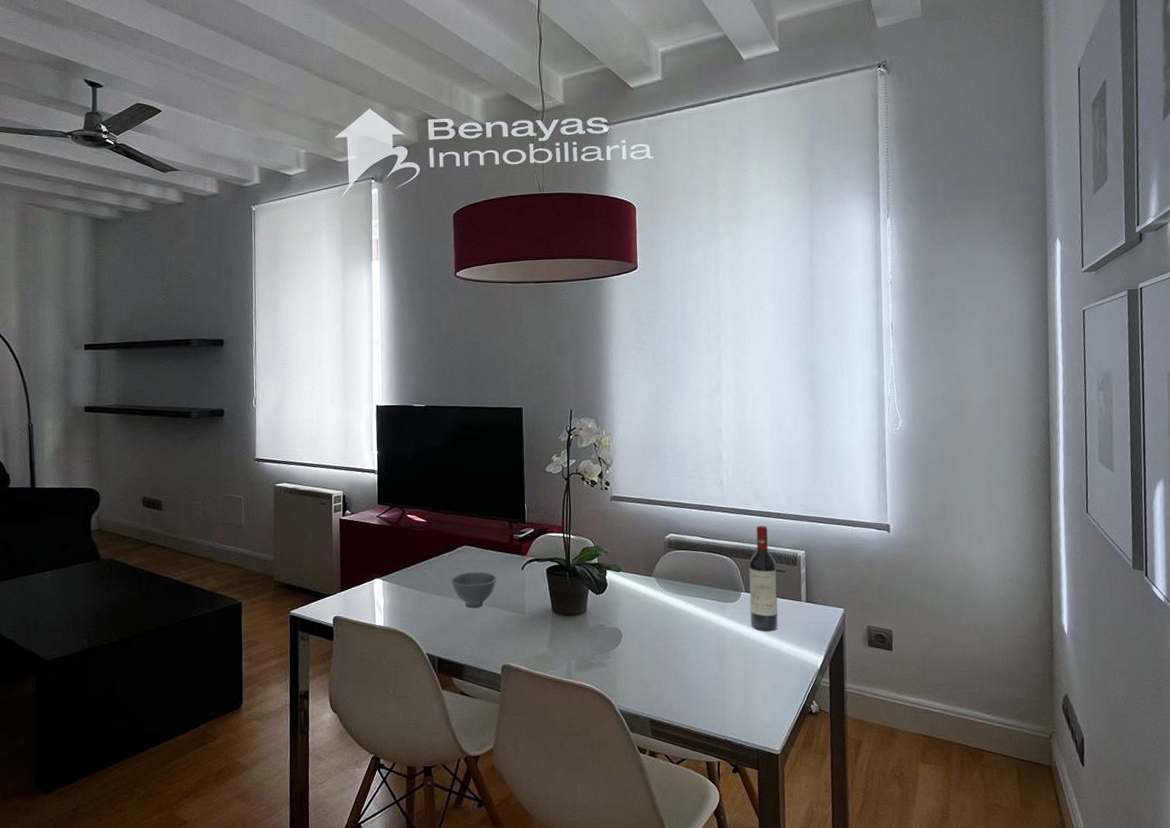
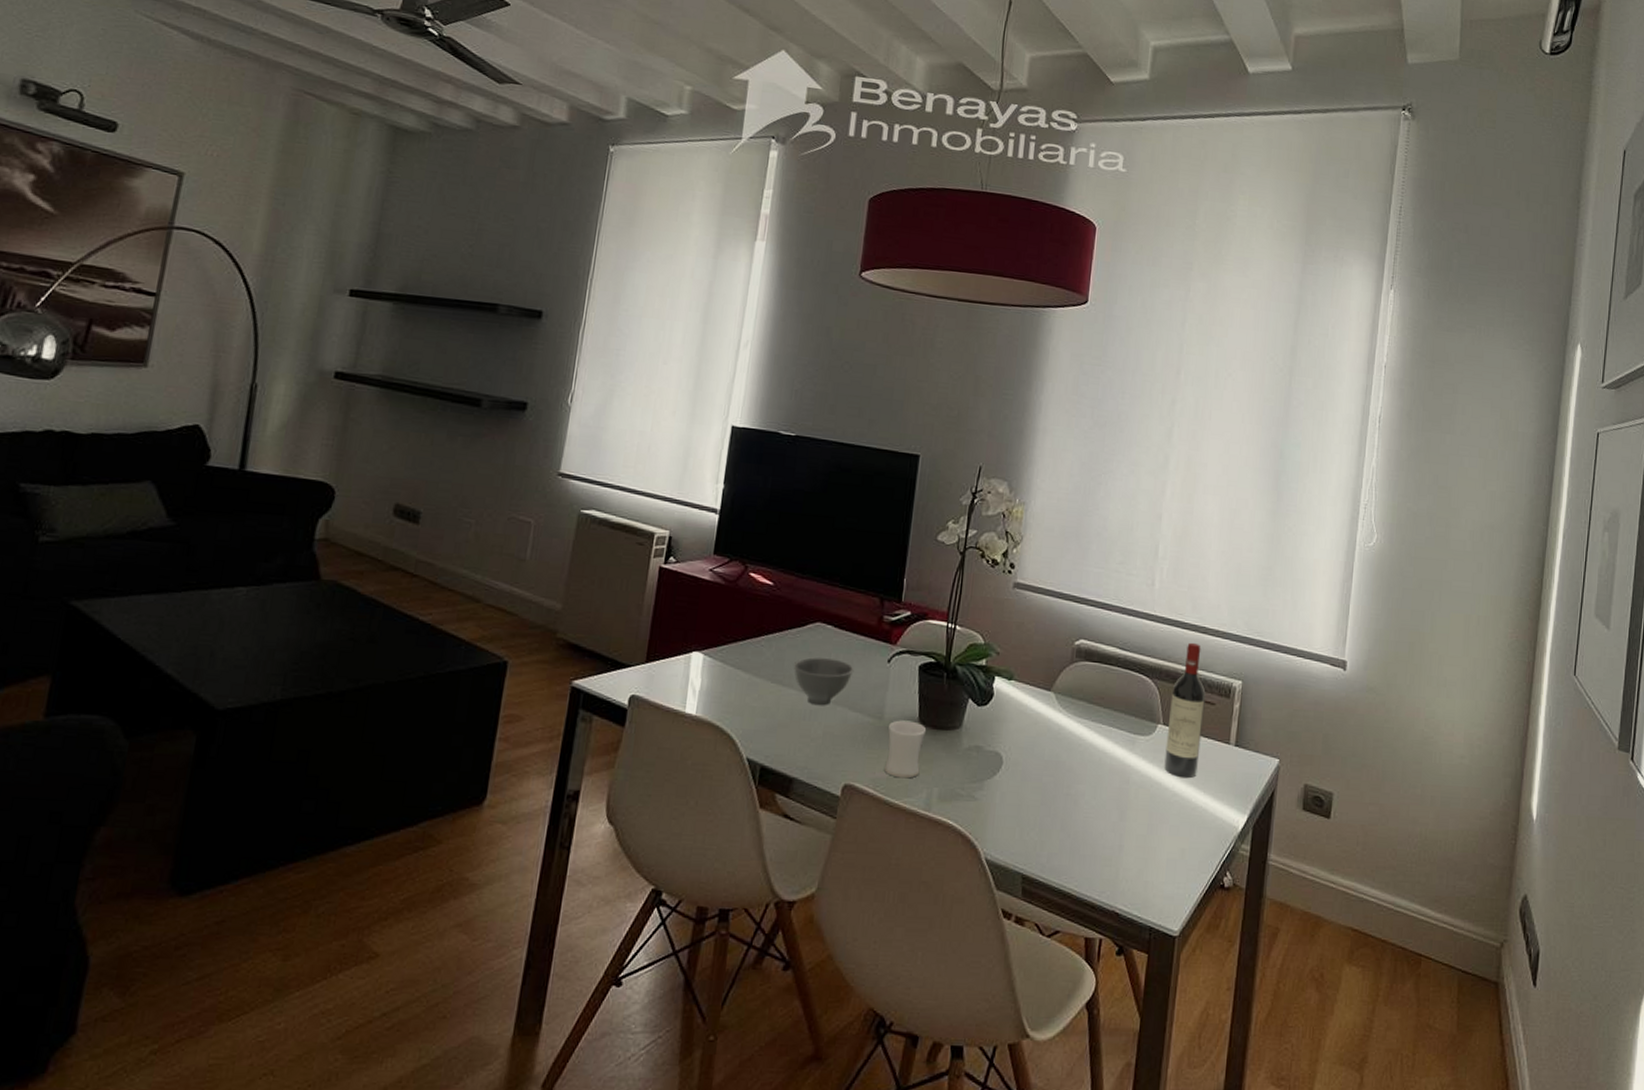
mug: none [530,612,560,656] -> present [884,720,927,779]

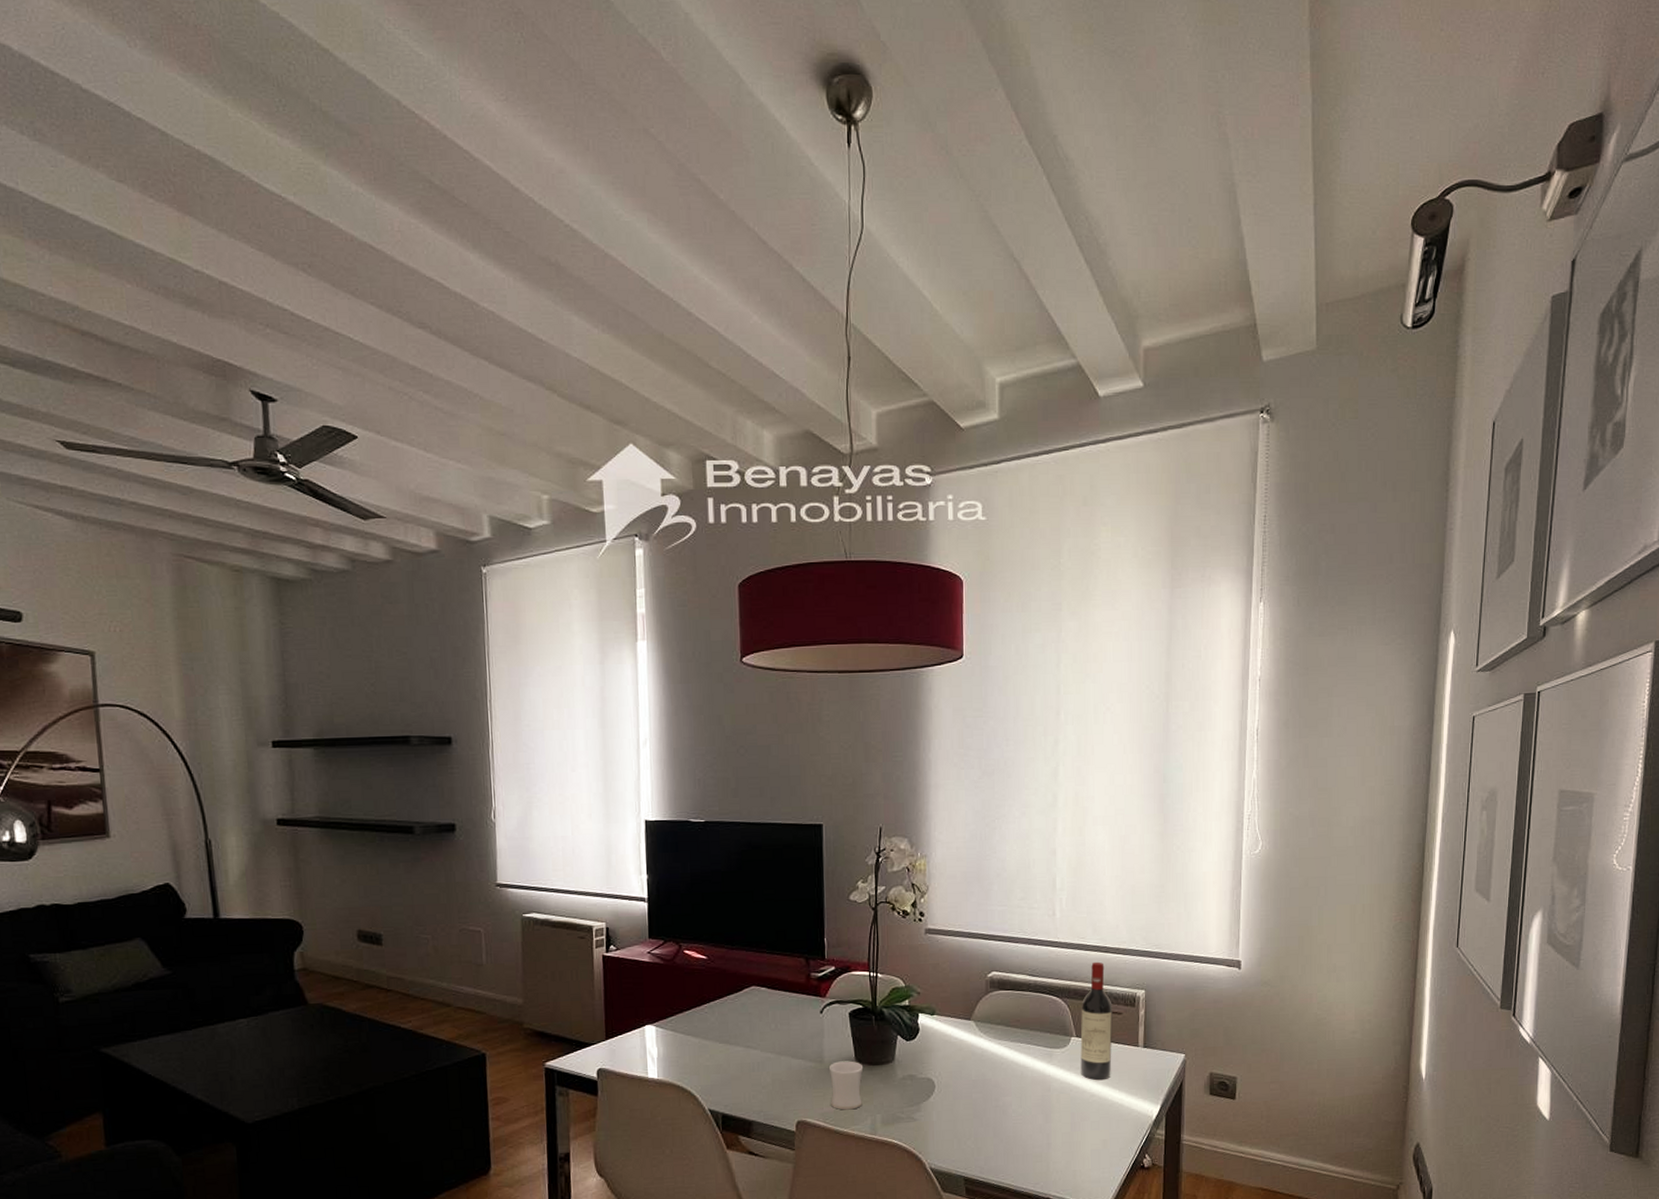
bowl: present [793,657,854,706] -> none [736,1016,791,1058]

